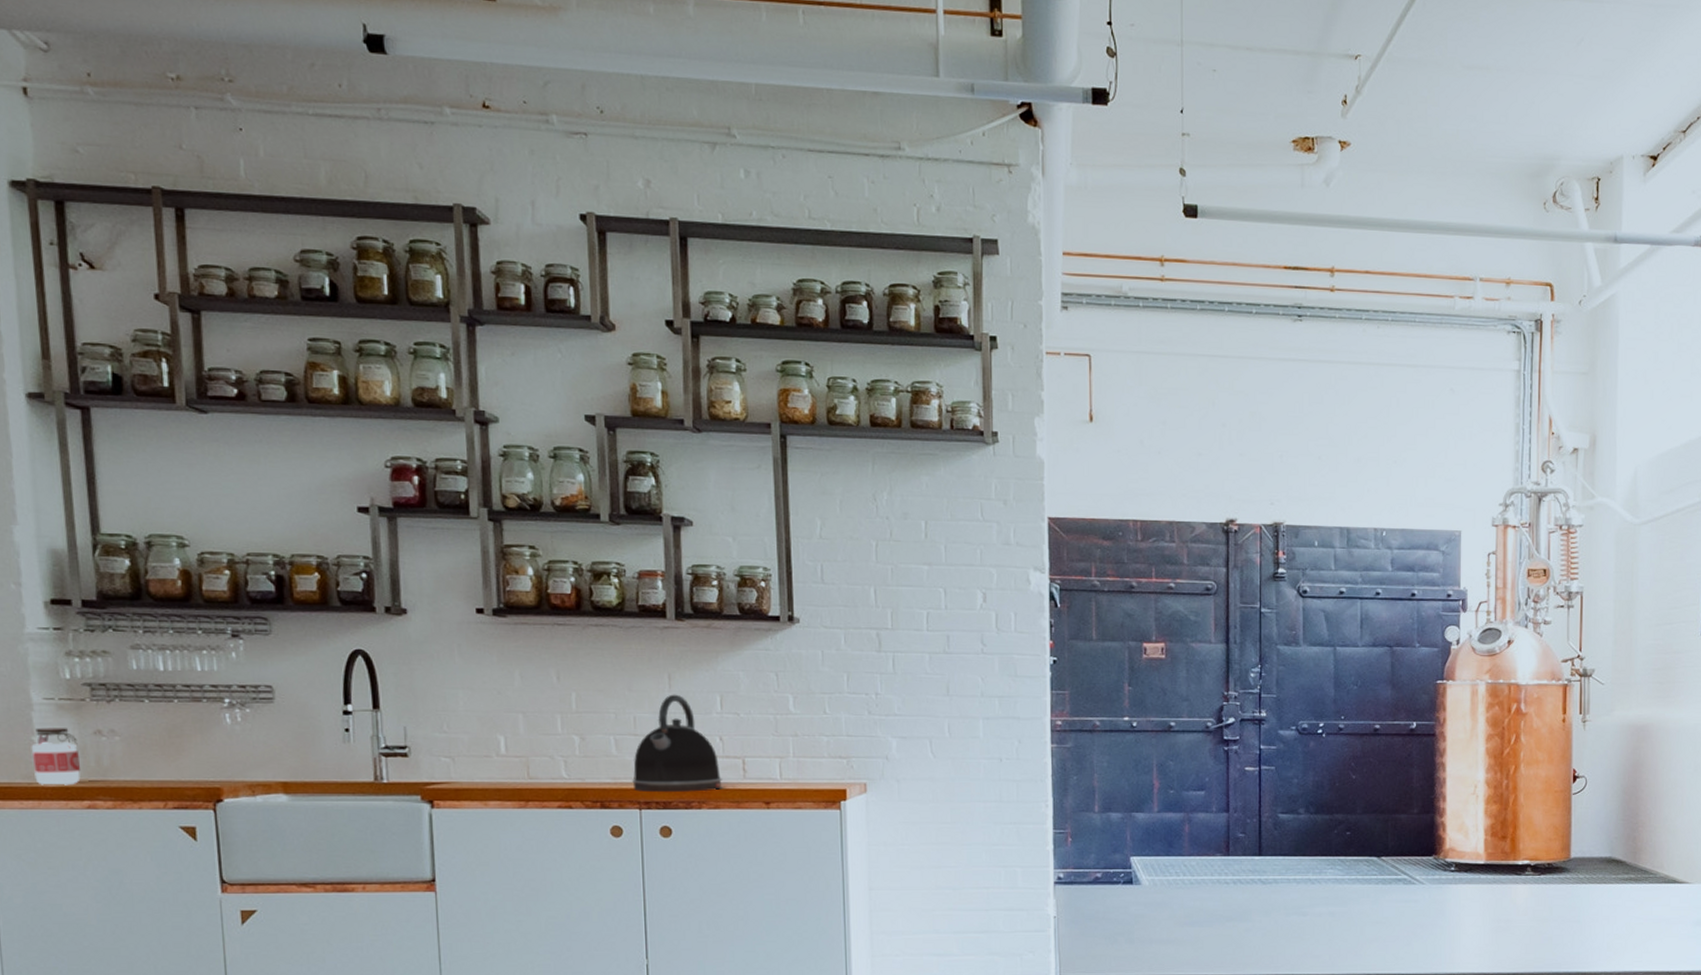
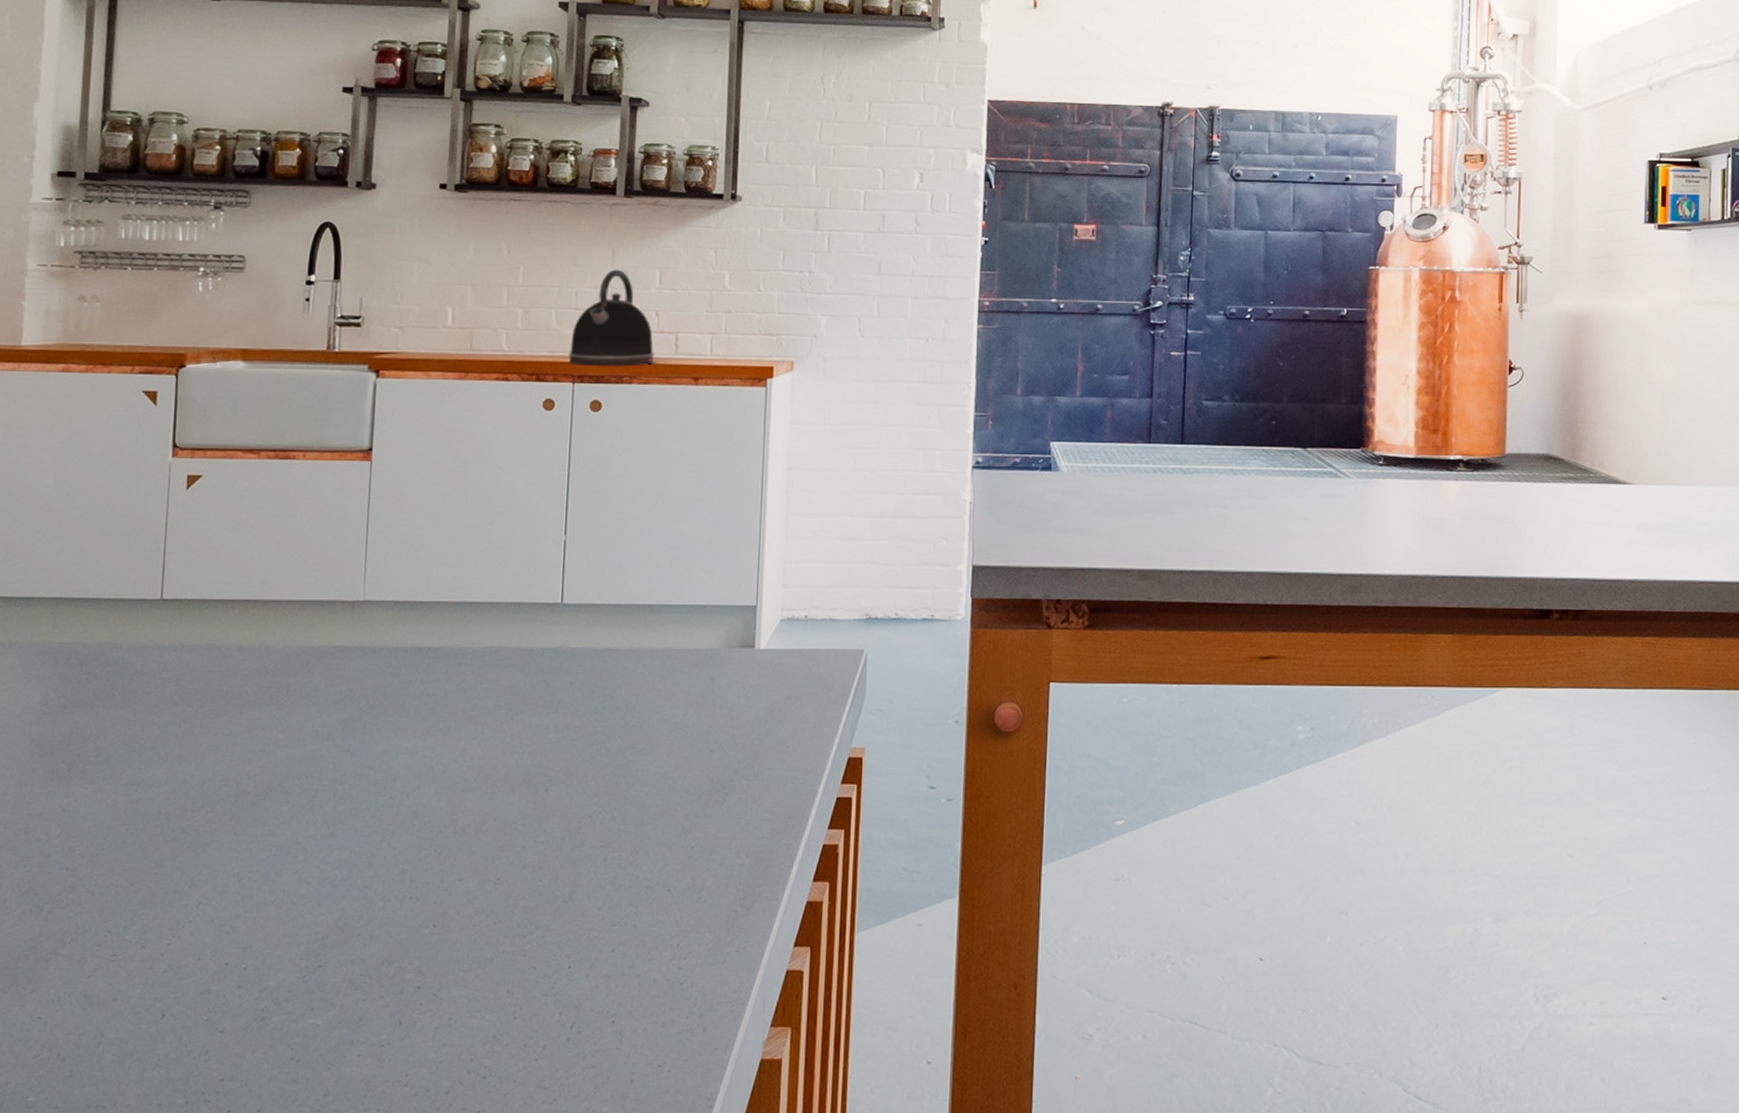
jar: present [31,728,81,786] -> none [19,293,62,349]

